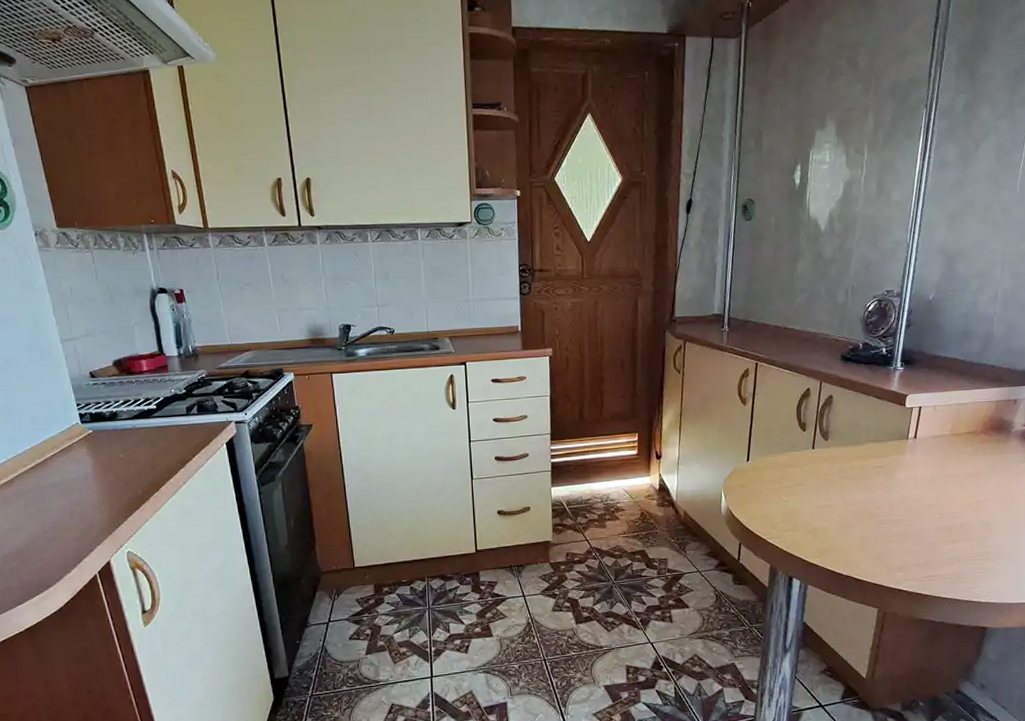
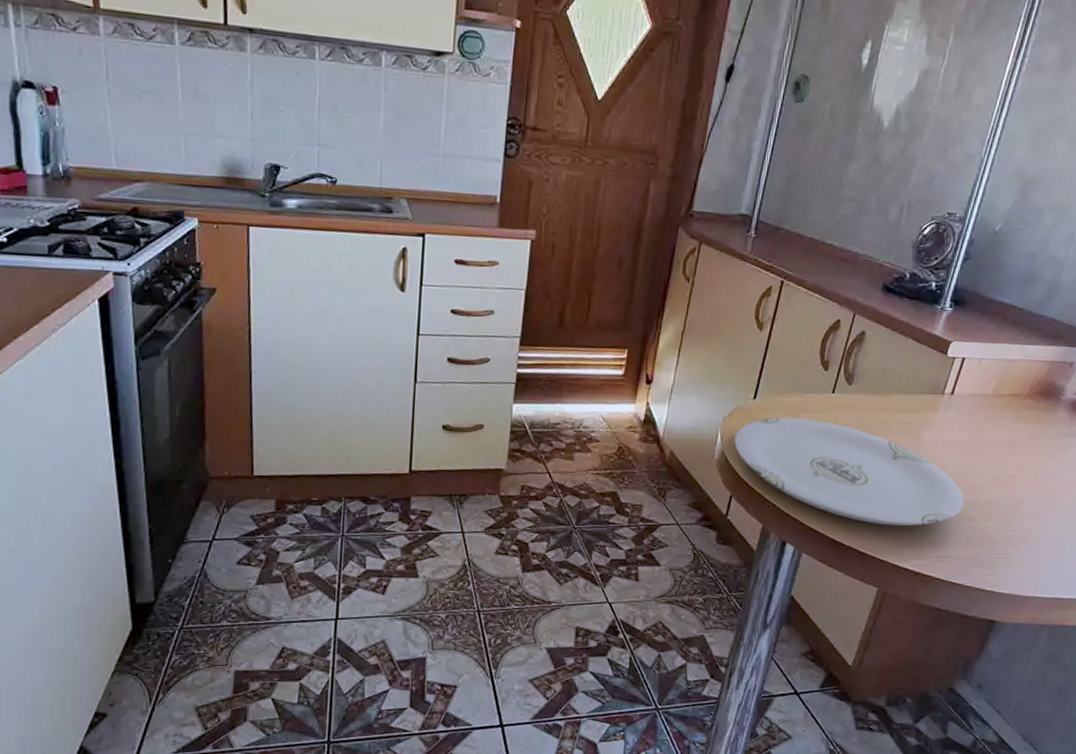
plate: none [736,472,942,555] -> present [734,417,965,527]

